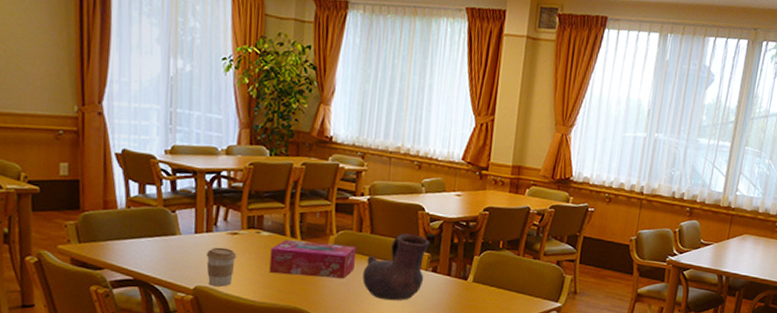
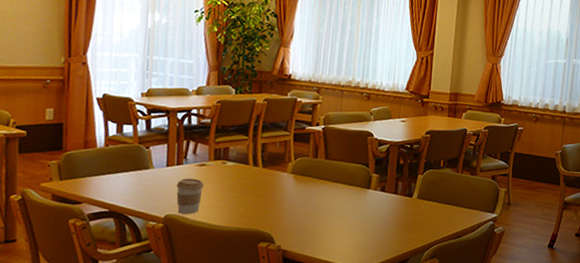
tissue box: present [269,240,356,279] -> none [233,168,312,202]
pitcher: present [362,233,430,301] -> none [318,158,379,219]

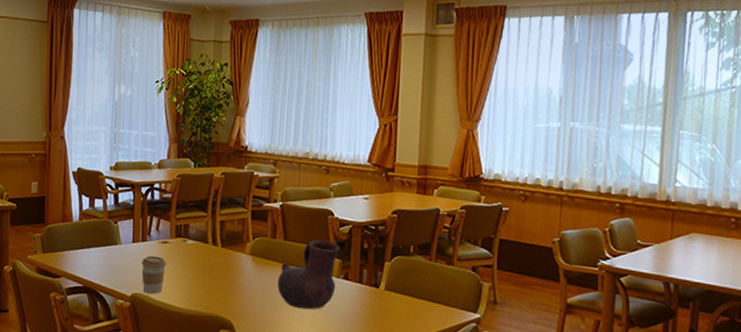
pitcher: none [318,158,379,219] -> present [277,239,341,310]

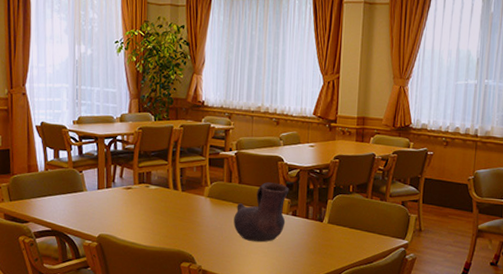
coffee cup: present [141,255,167,294] -> none [106,200,131,234]

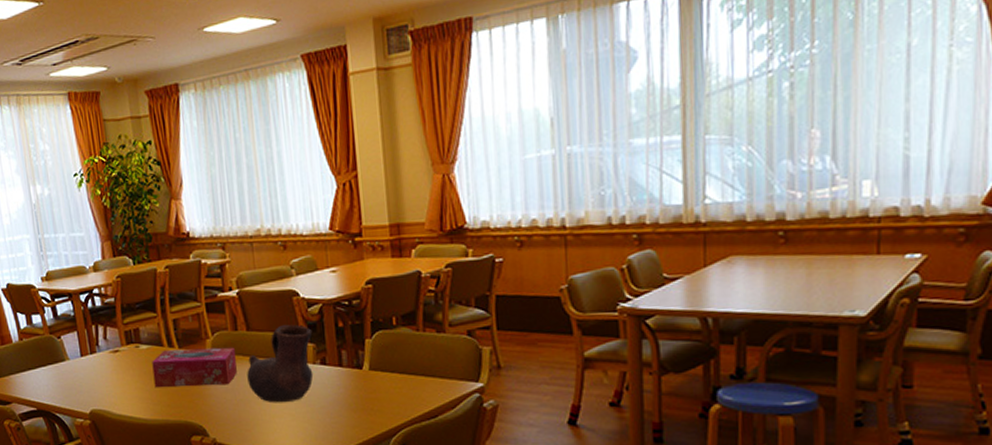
tissue box: none [157,192,227,225] -> present [152,347,237,388]

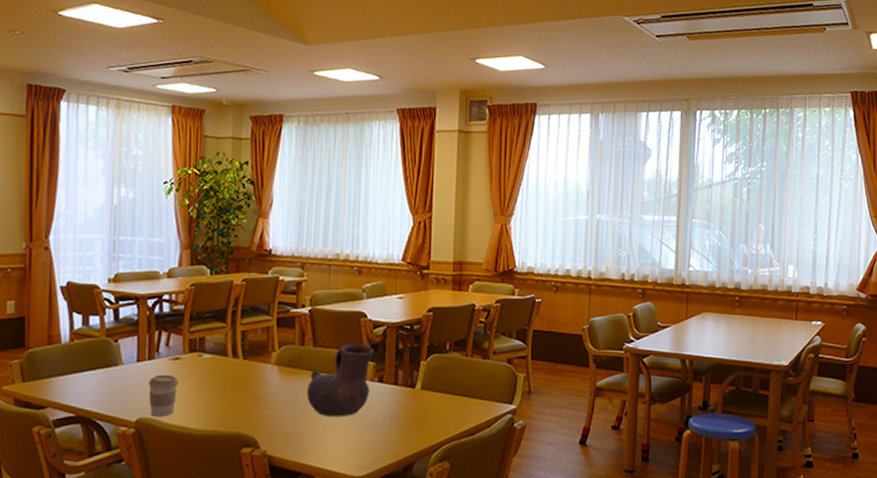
coffee cup: none [94,367,123,408] -> present [148,374,180,417]
tissue box: present [152,347,237,388] -> none [211,361,299,398]

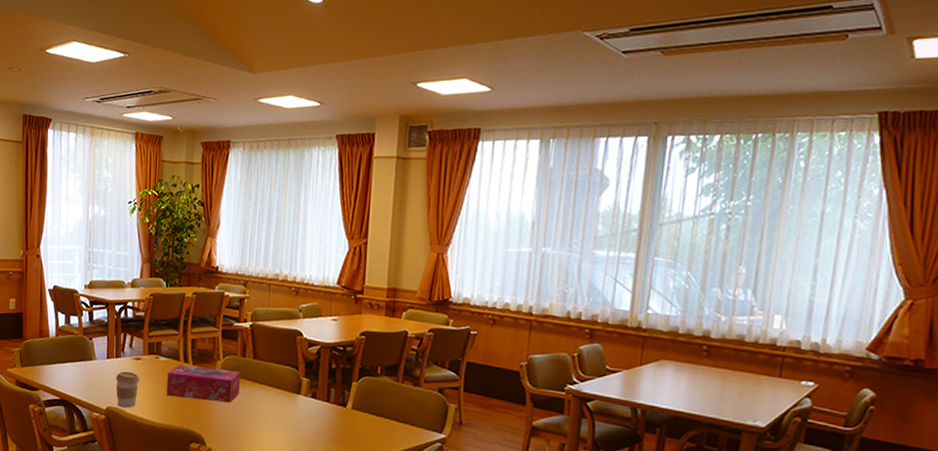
tissue box: none [211,361,299,398] -> present [166,364,240,403]
pitcher: present [307,343,375,417] -> none [247,359,309,426]

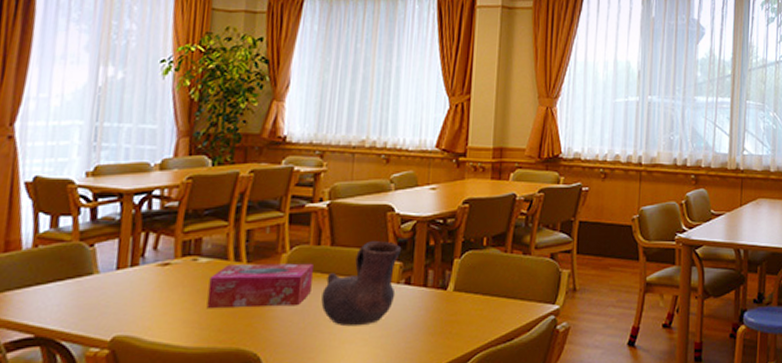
coffee cup: present [115,371,140,408] -> none [128,283,168,334]
pitcher: none [247,359,309,426] -> present [321,241,402,327]

